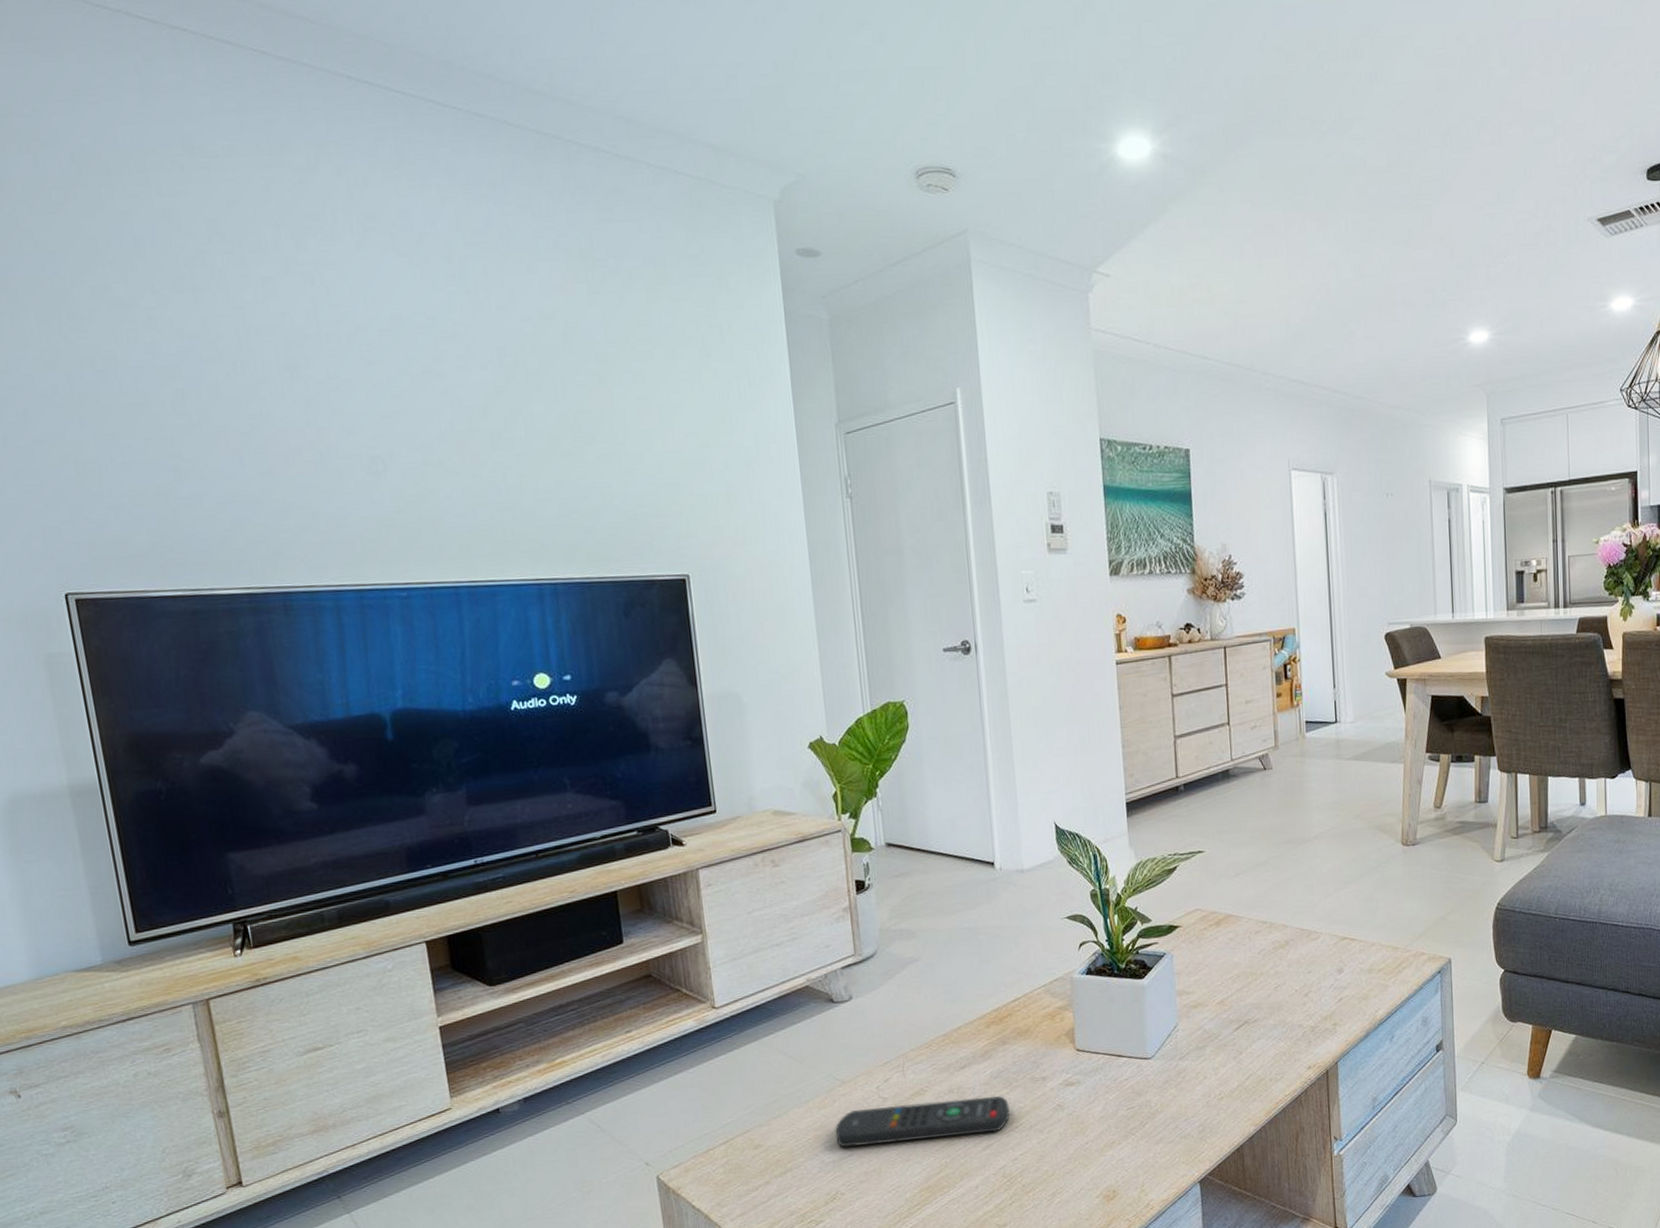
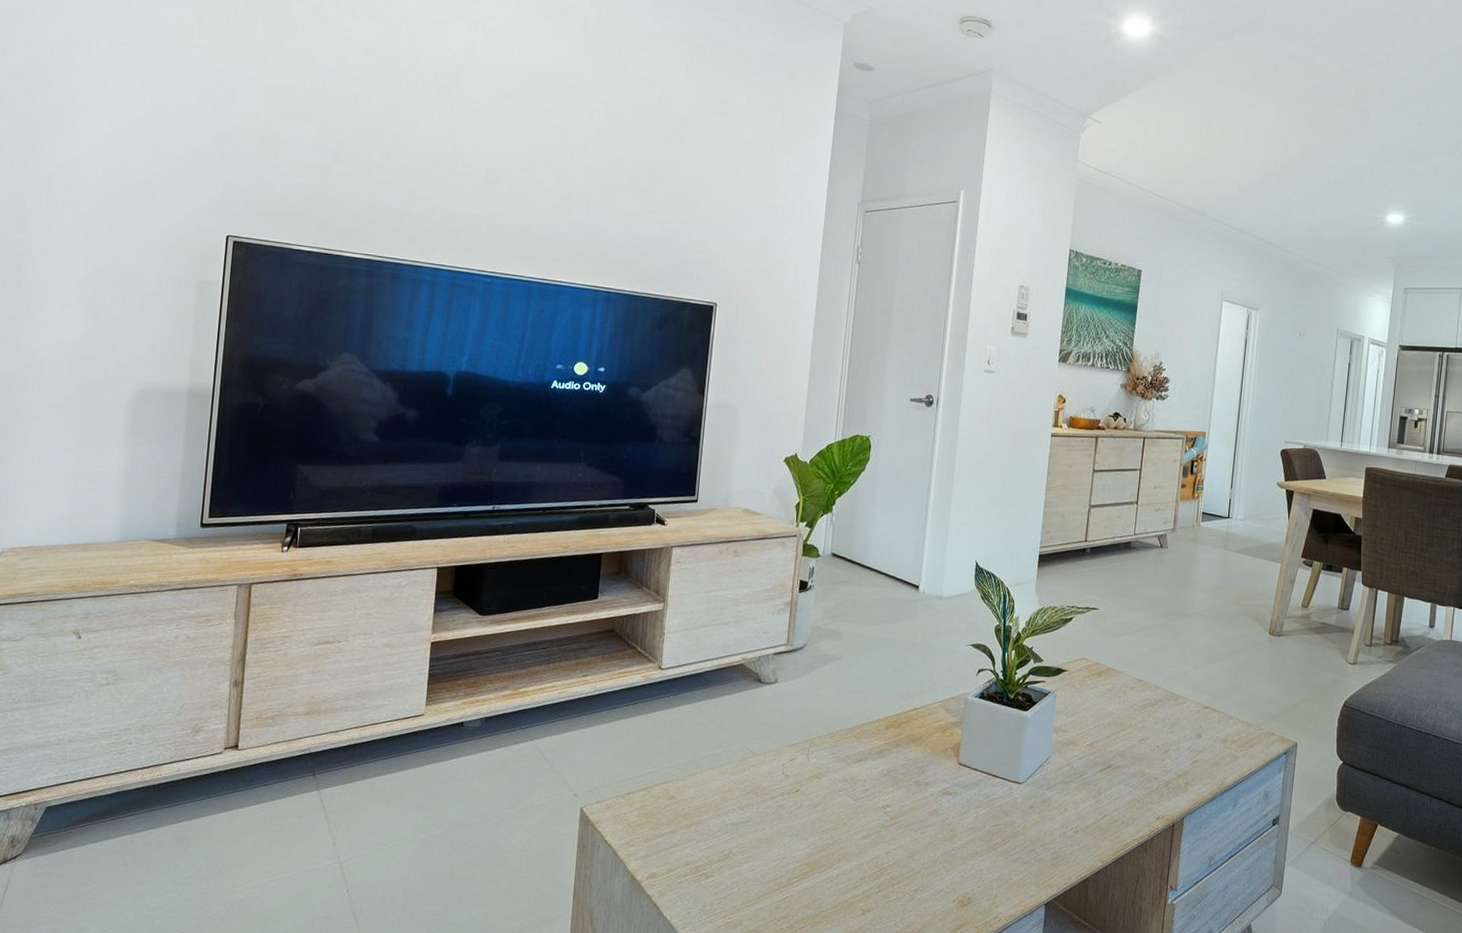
remote control: present [835,1096,1010,1148] -> none [739,781,893,824]

